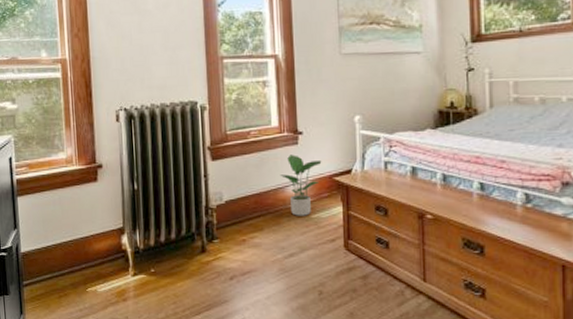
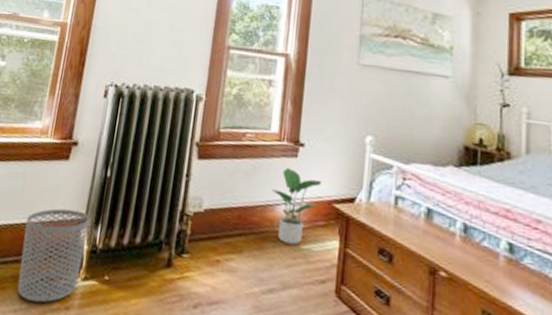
waste bin: none [72,222,129,300] -> present [17,208,90,303]

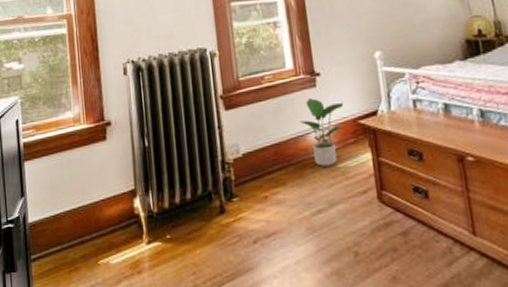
waste bin: present [17,208,90,303] -> none [81,183,143,274]

